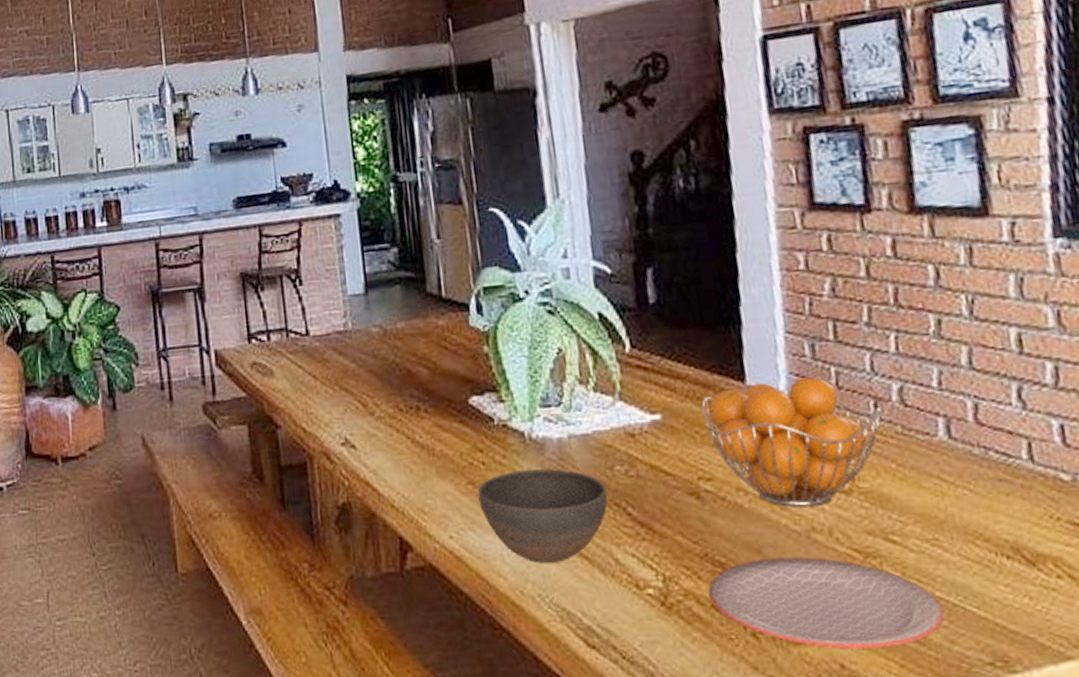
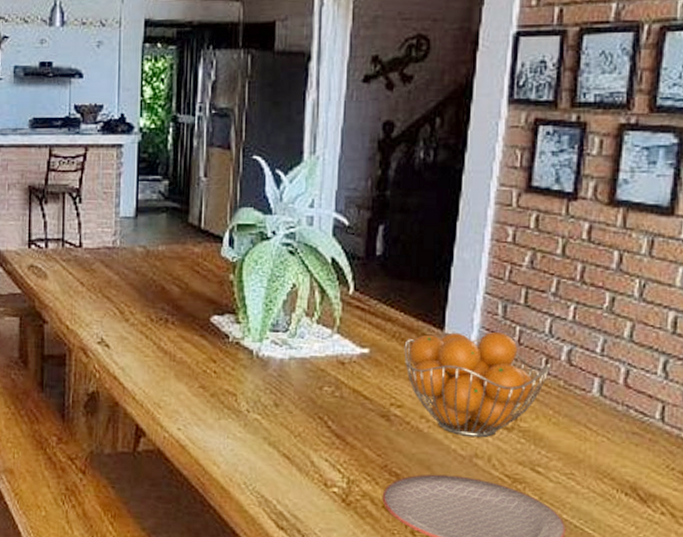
bowl: present [478,469,608,563] -> none [206,381,314,459]

